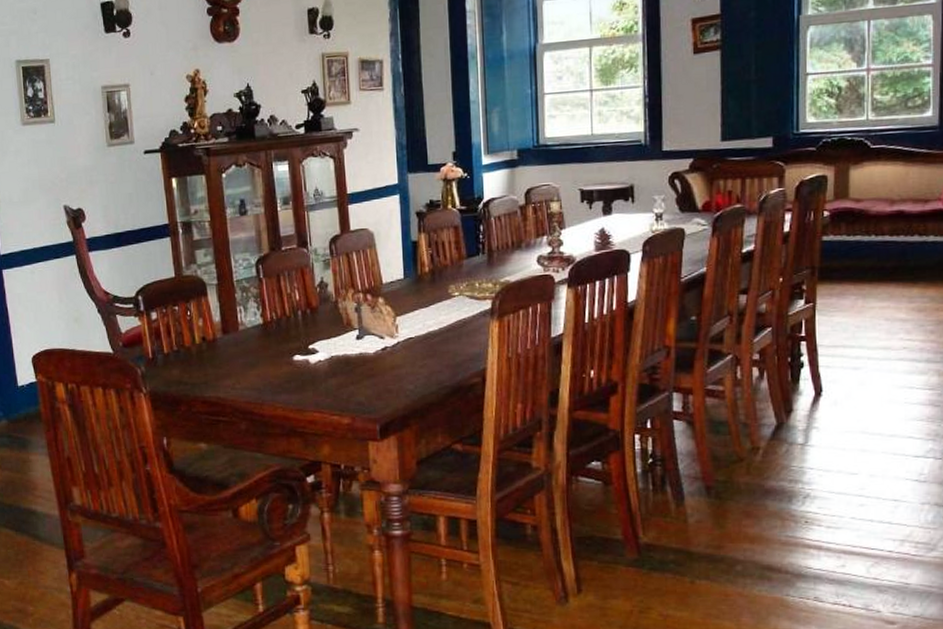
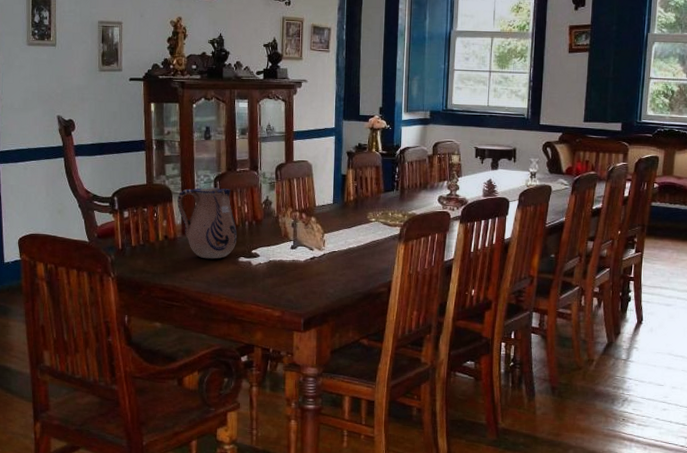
ceramic pitcher: none [213,272,290,361] -> present [177,187,238,259]

